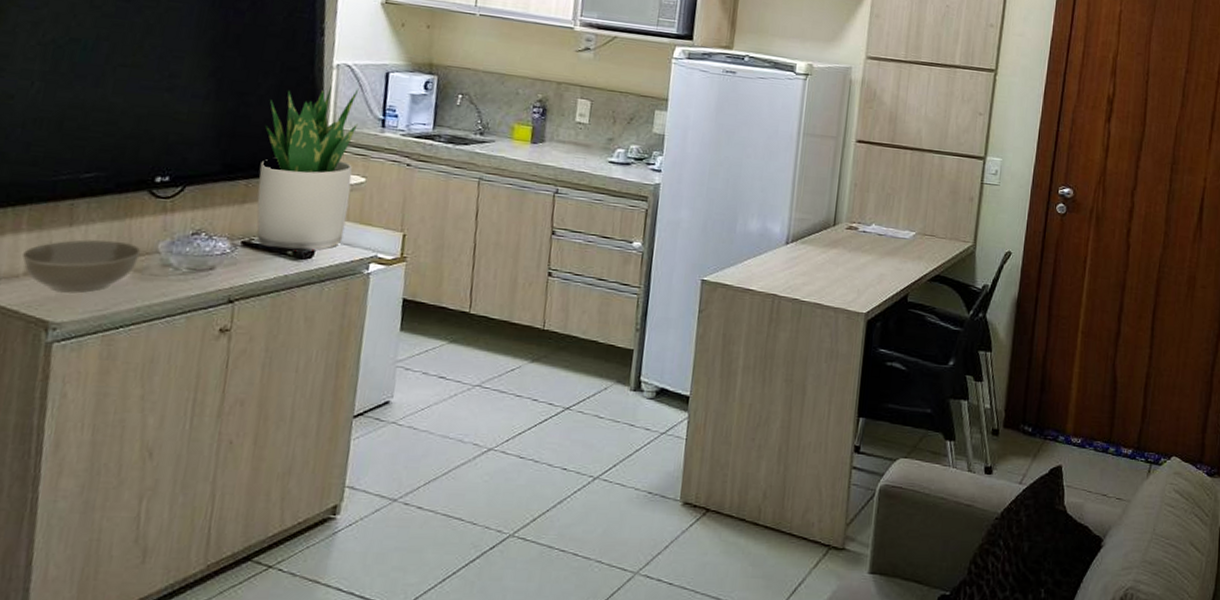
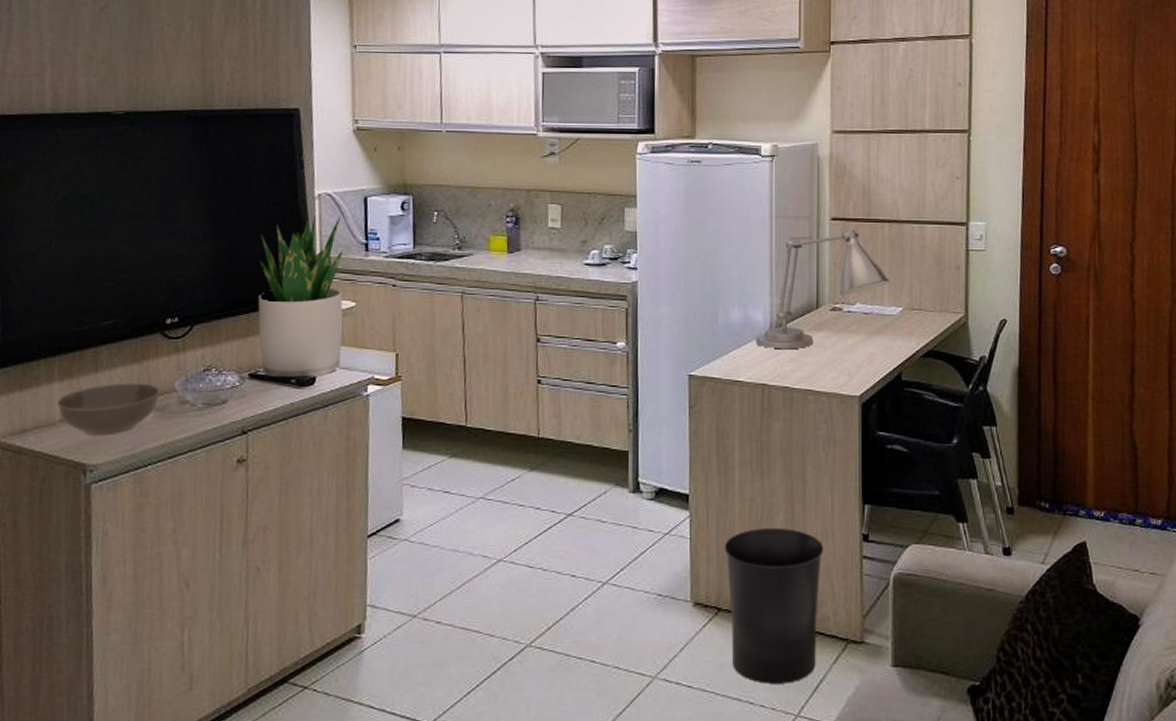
waste bin: none [715,434,817,585] -> present [724,528,824,684]
desk lamp: none [771,152,906,263] -> present [756,229,890,348]

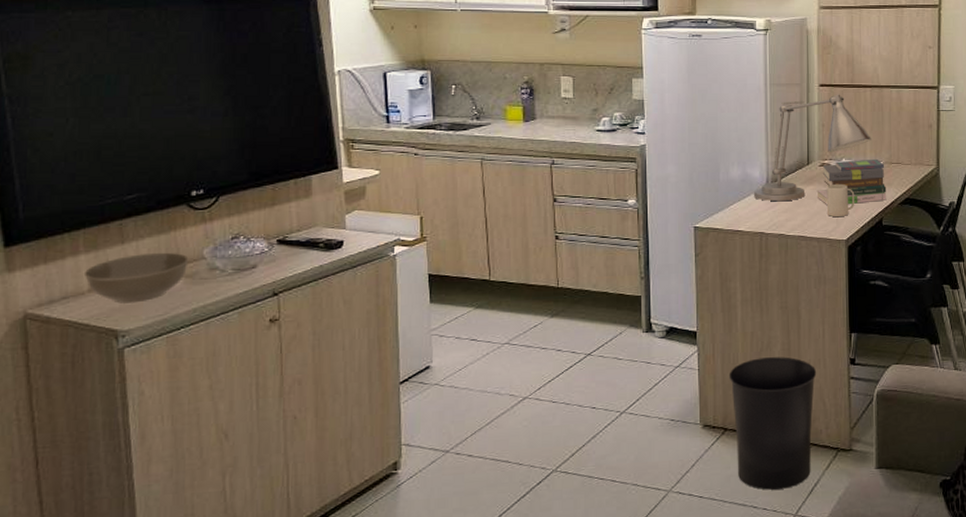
planter: present [258,215,343,379] -> none [281,90,368,244]
books: none [826,303,907,355] -> present [816,158,887,204]
mug: none [837,331,870,370] -> present [826,183,855,218]

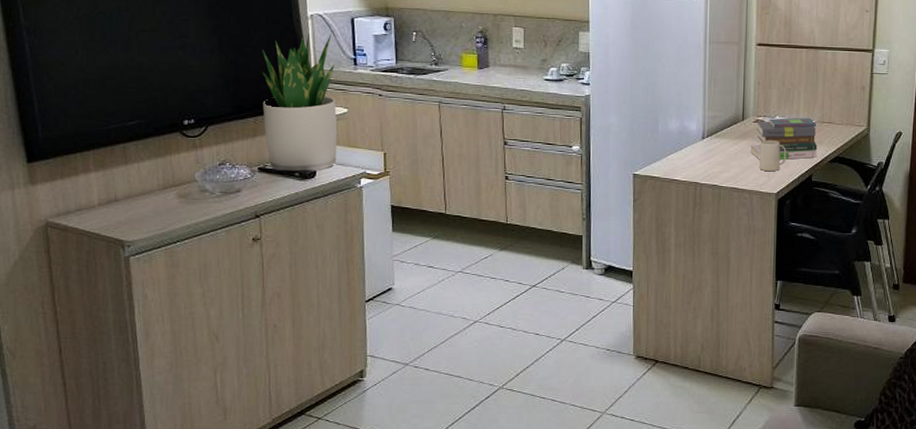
bowl: present [85,252,189,304] -> none [95,174,183,218]
planter: none [281,90,368,244] -> present [261,33,337,173]
waste bin: present [728,357,817,490] -> none [661,298,743,418]
desk lamp: present [754,94,871,201] -> none [691,53,805,154]

